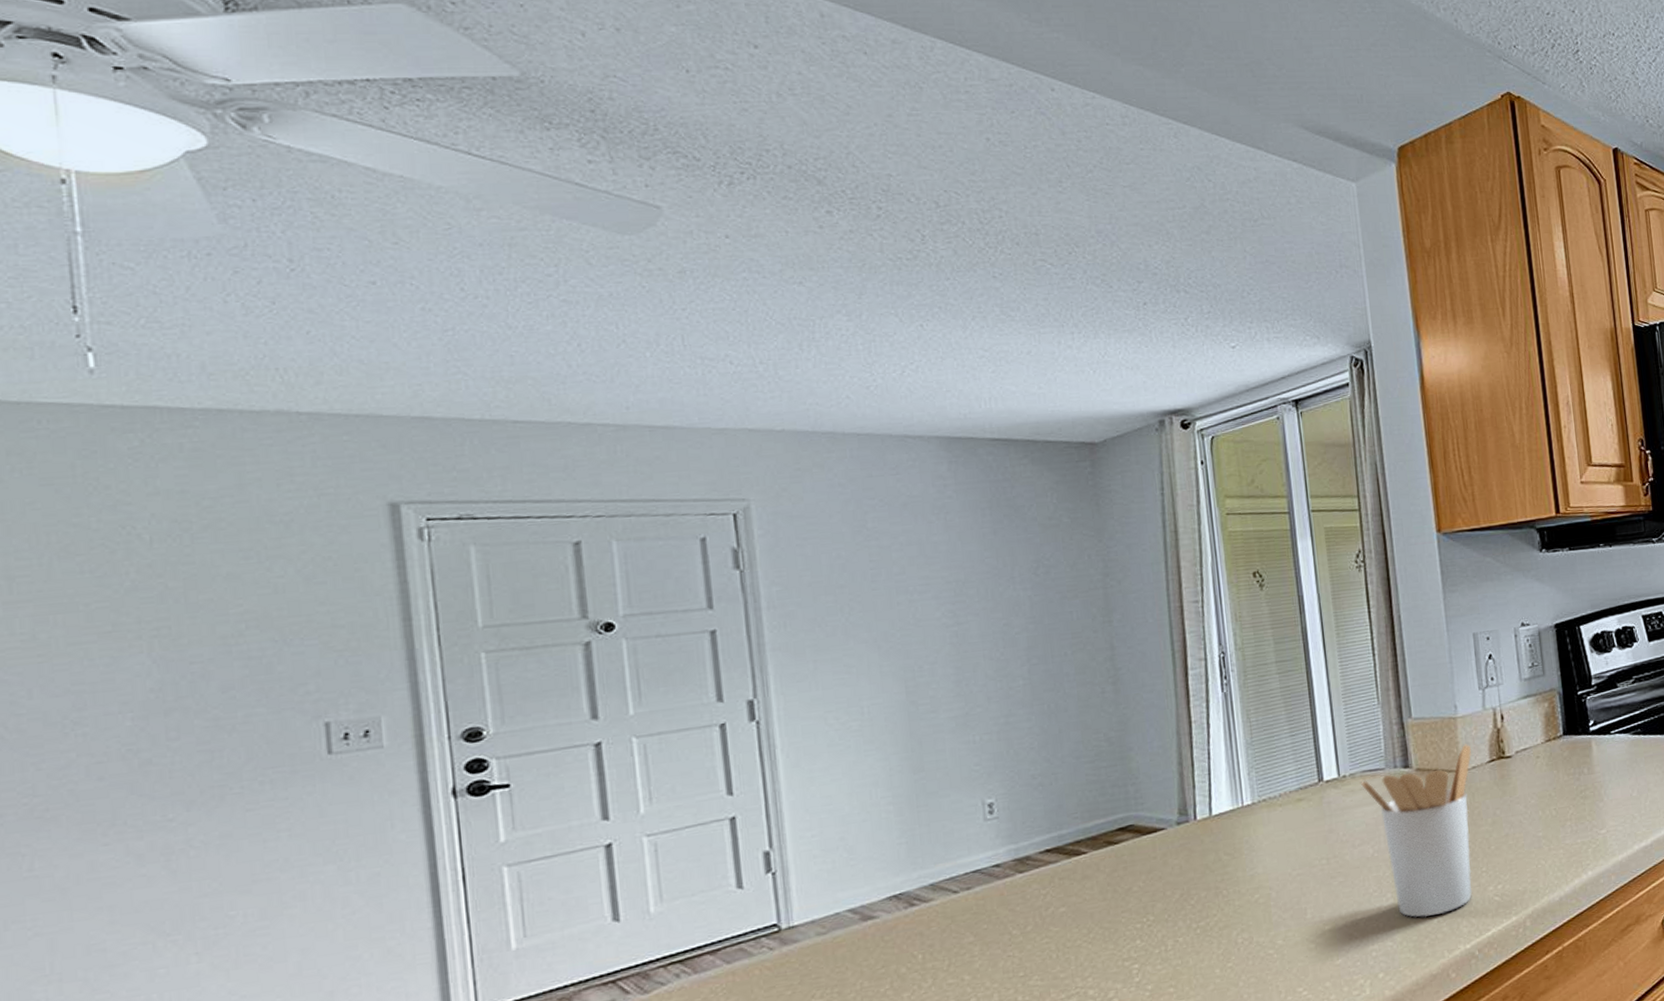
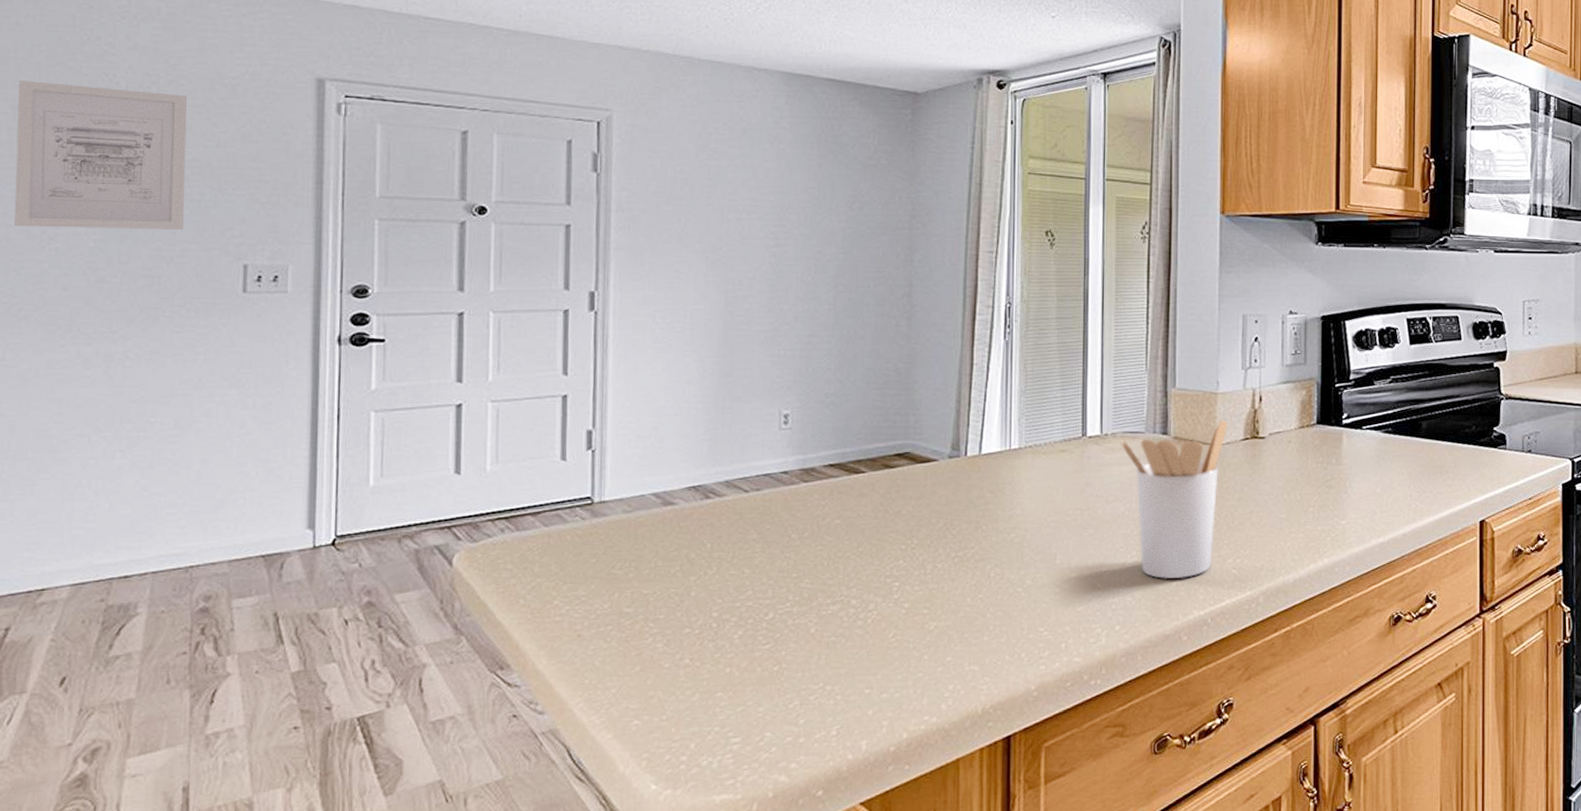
wall art: none [9,540,245,715] -> present [14,80,188,231]

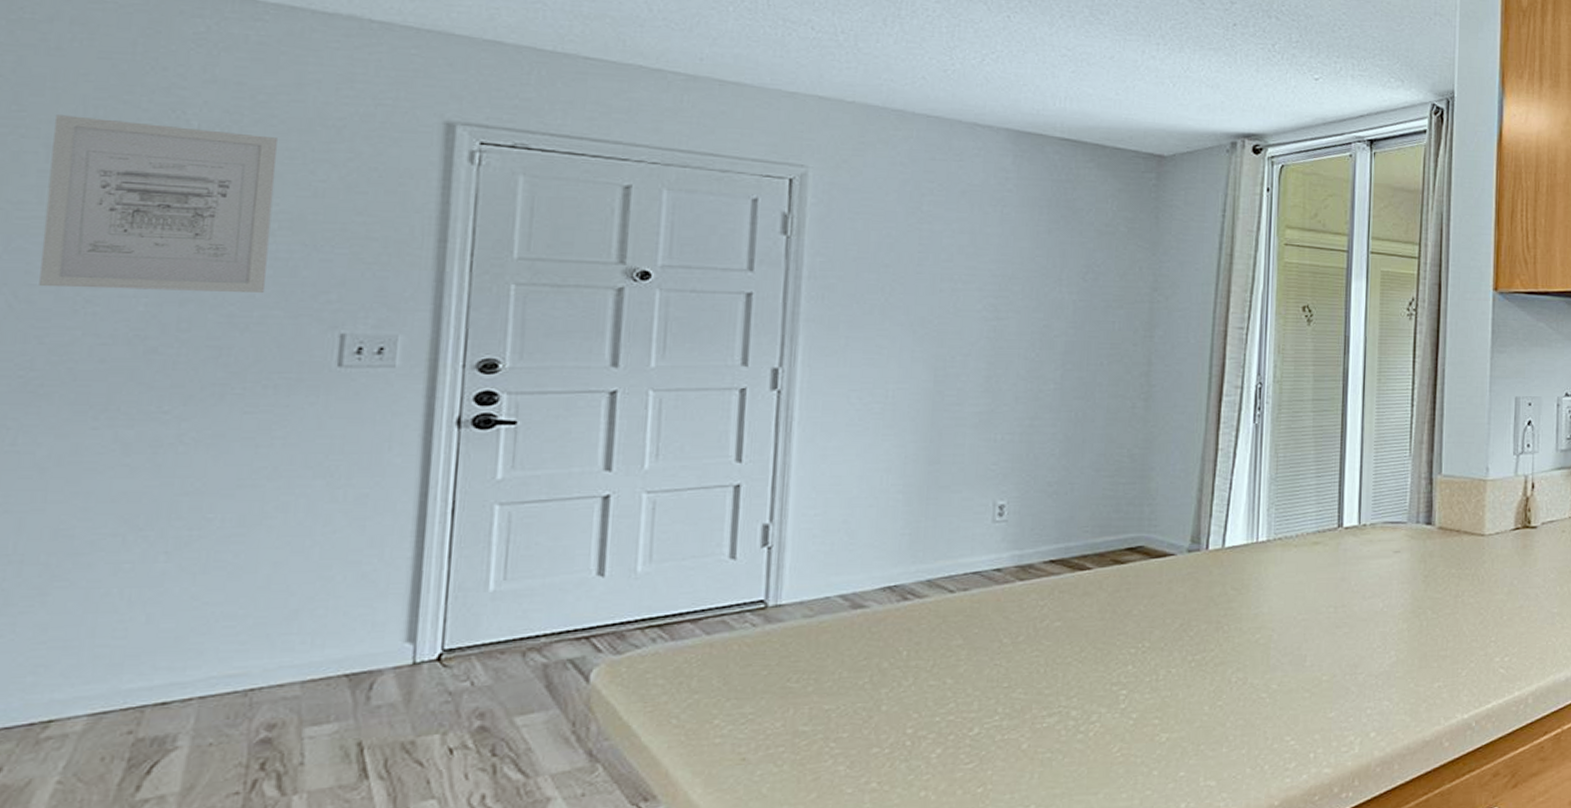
utensil holder: present [1120,420,1228,580] -> none [1379,508,1498,681]

